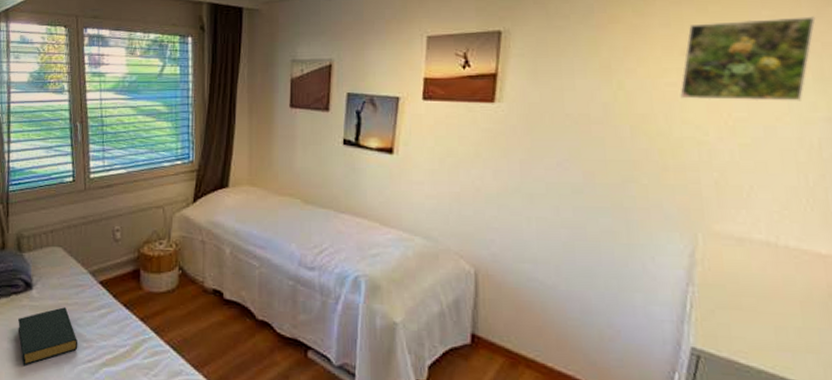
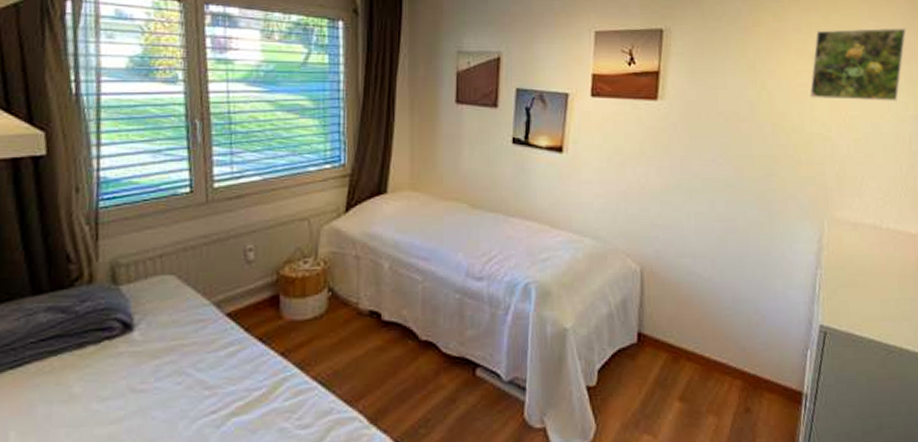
hardback book: present [18,307,79,366] -> none [112,349,198,430]

